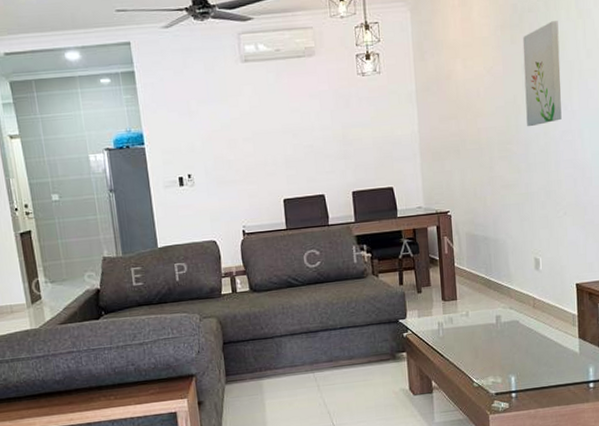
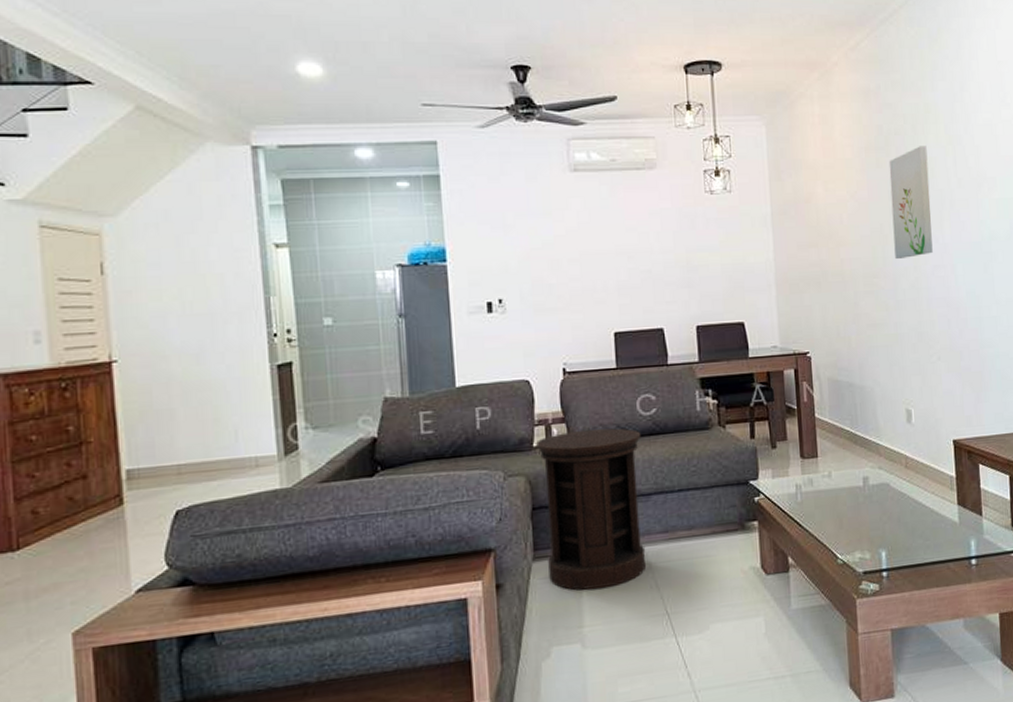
side table: none [223,278,315,407] -> present [535,428,645,590]

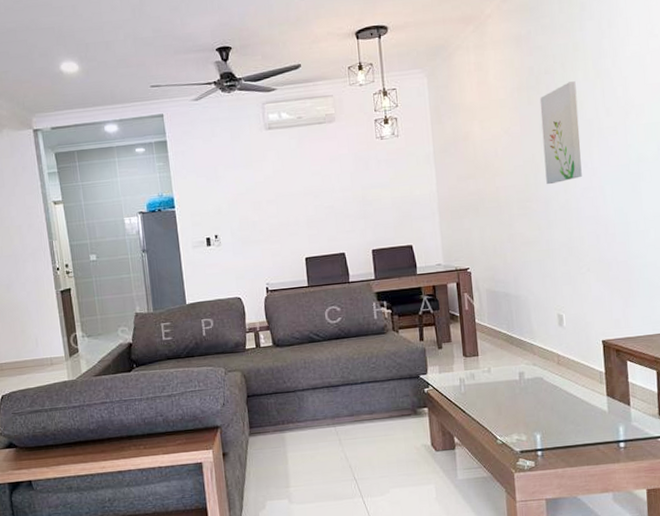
side table: present [535,428,645,590] -> none [247,333,337,459]

